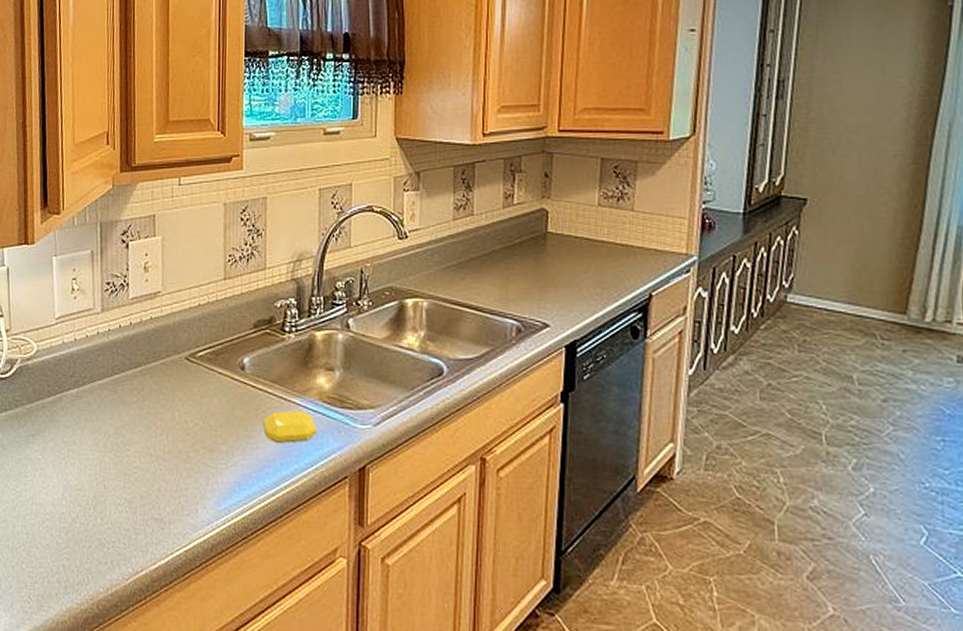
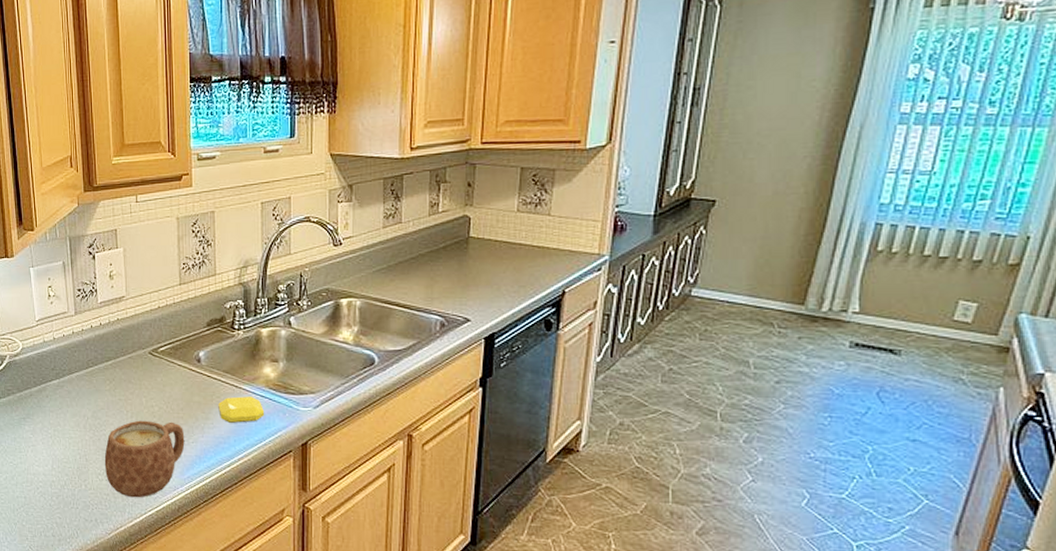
mug: none [126,438,223,535] -> present [104,420,185,498]

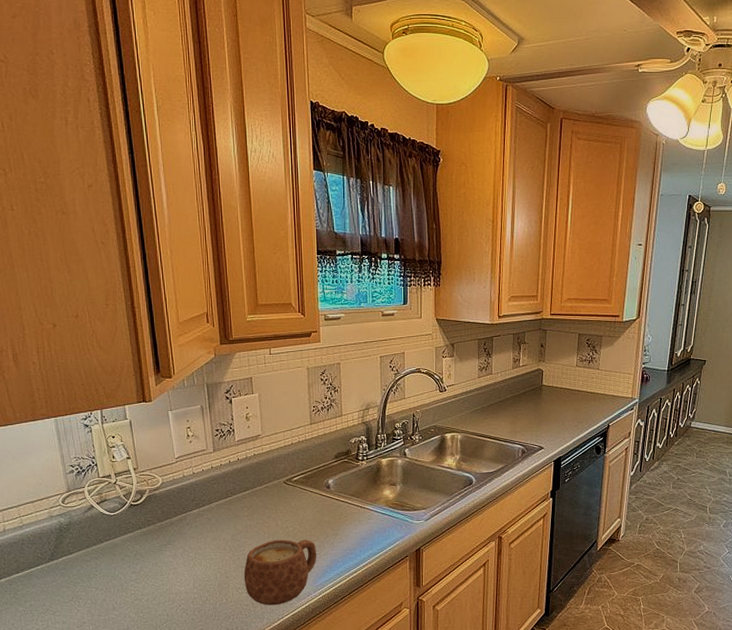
soap bar: present [218,396,265,423] -> none [346,515,385,537]

